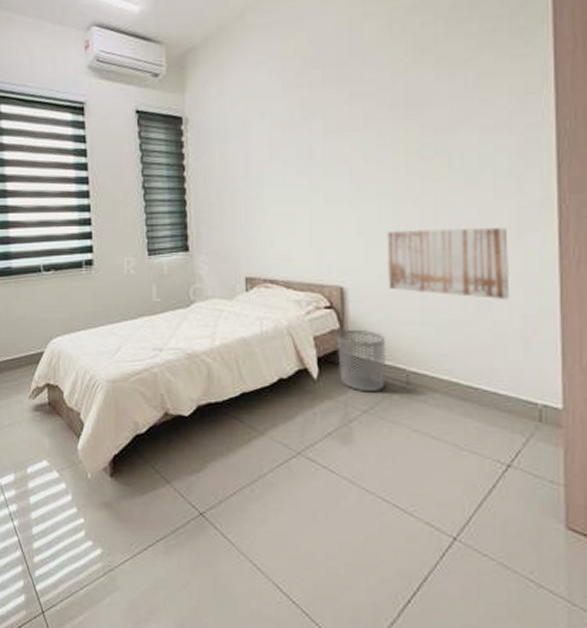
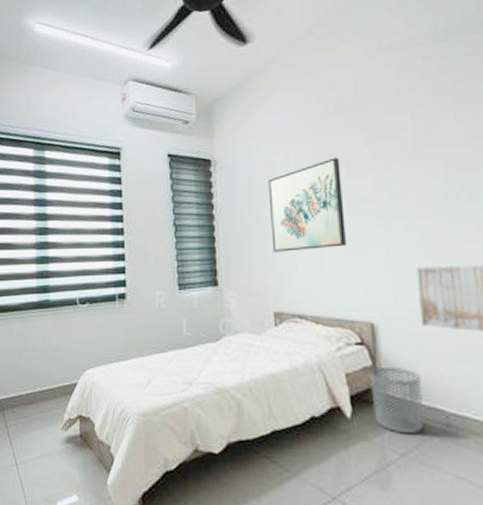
wall art: none [242,116,319,216] -> present [268,157,346,252]

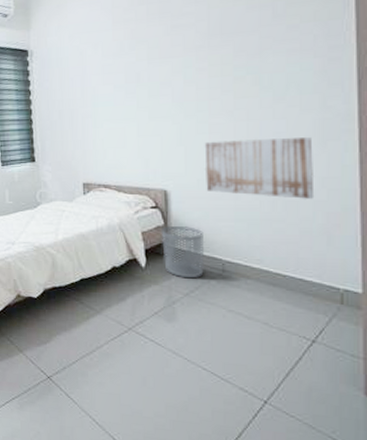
wall art: present [268,157,346,252] -> none [79,46,146,132]

